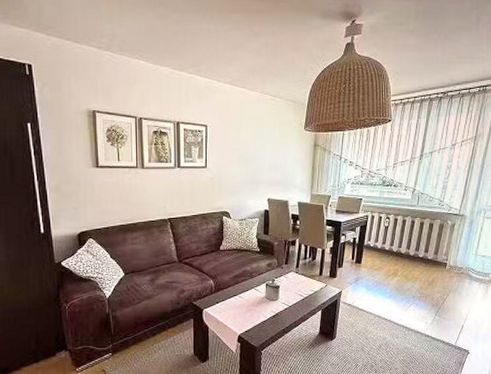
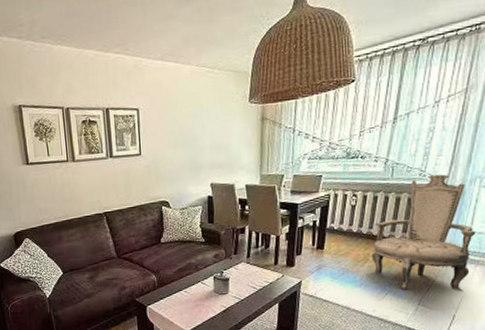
armchair: none [399,205,481,306] -> present [371,174,476,292]

